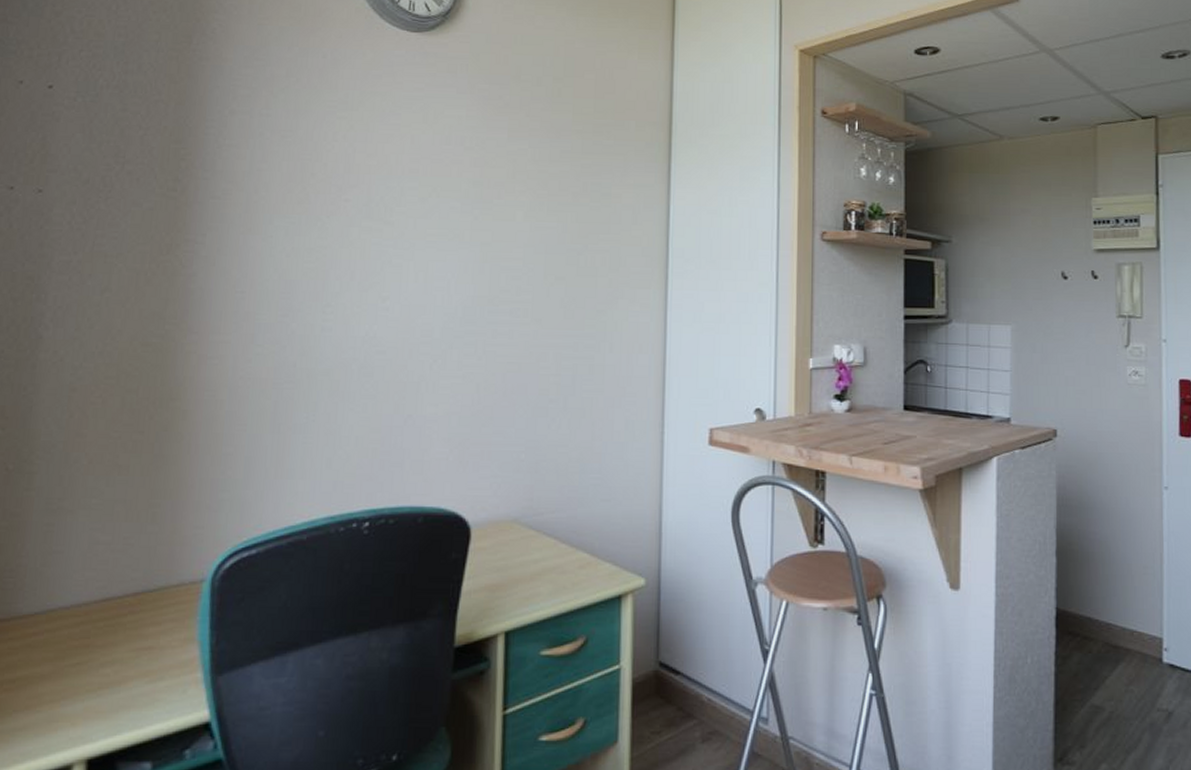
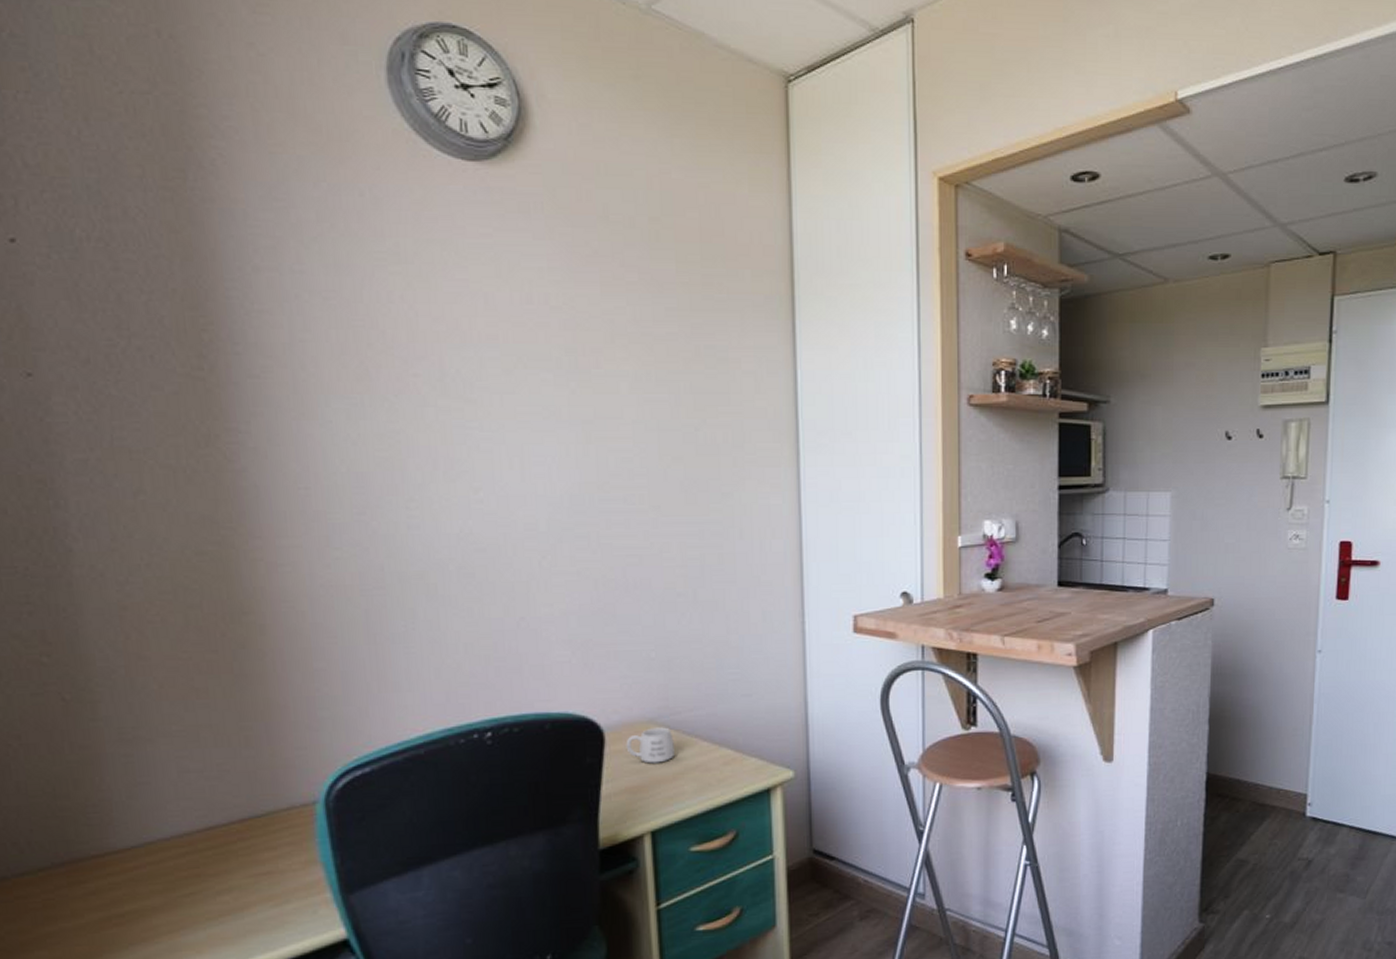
mug: none [489,527,535,563] -> present [626,727,674,764]

